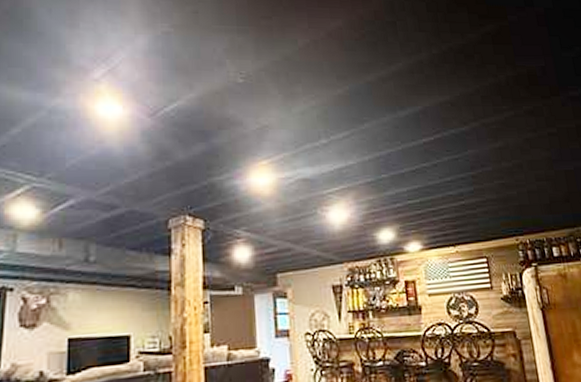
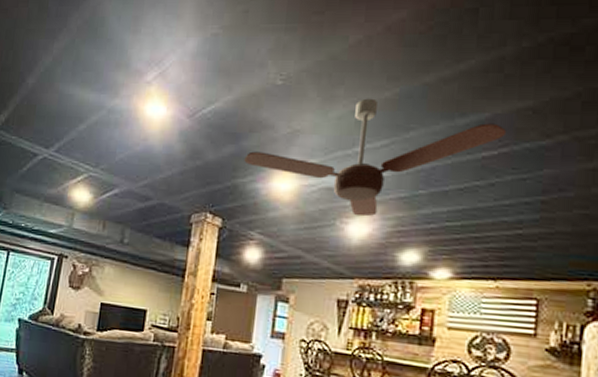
ceiling fan: none [217,95,437,203] -> present [244,98,507,217]

